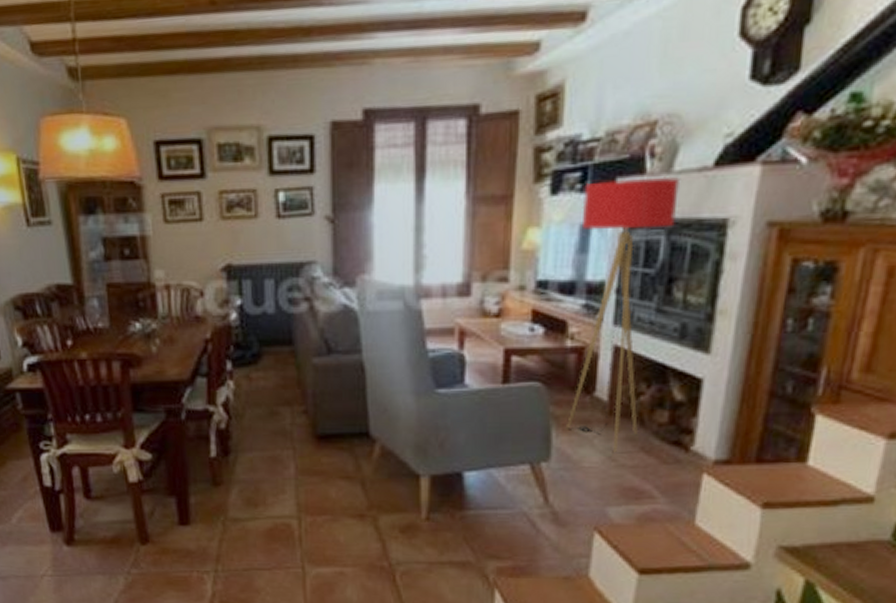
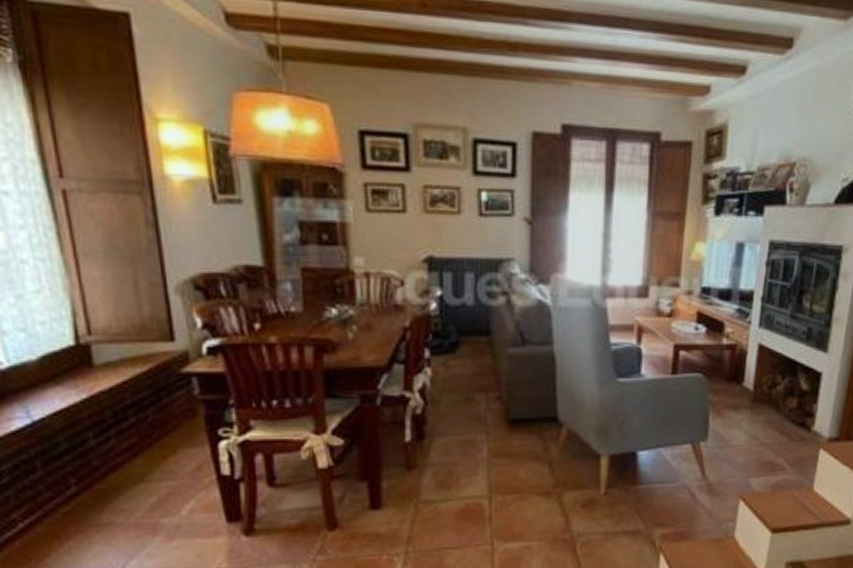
floor lamp: present [565,176,681,452] -> none [720,207,811,433]

